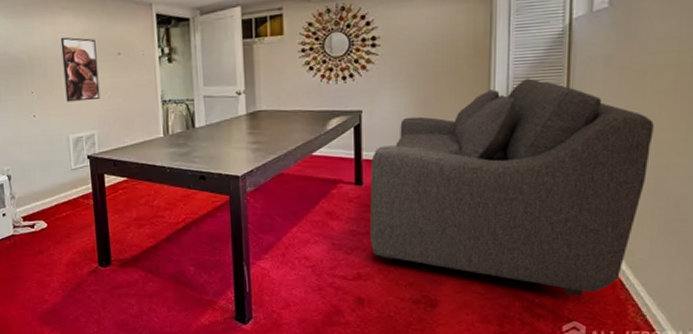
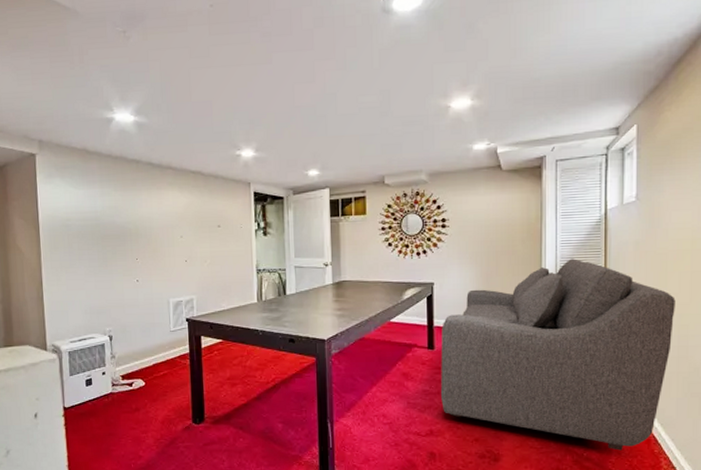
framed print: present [60,37,101,102] -> none [165,209,200,269]

